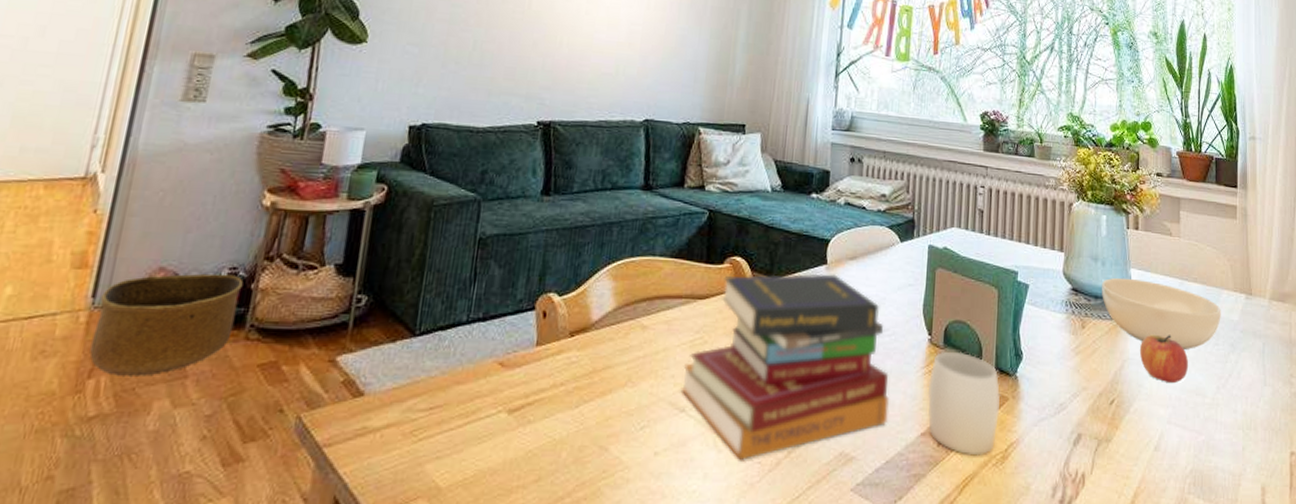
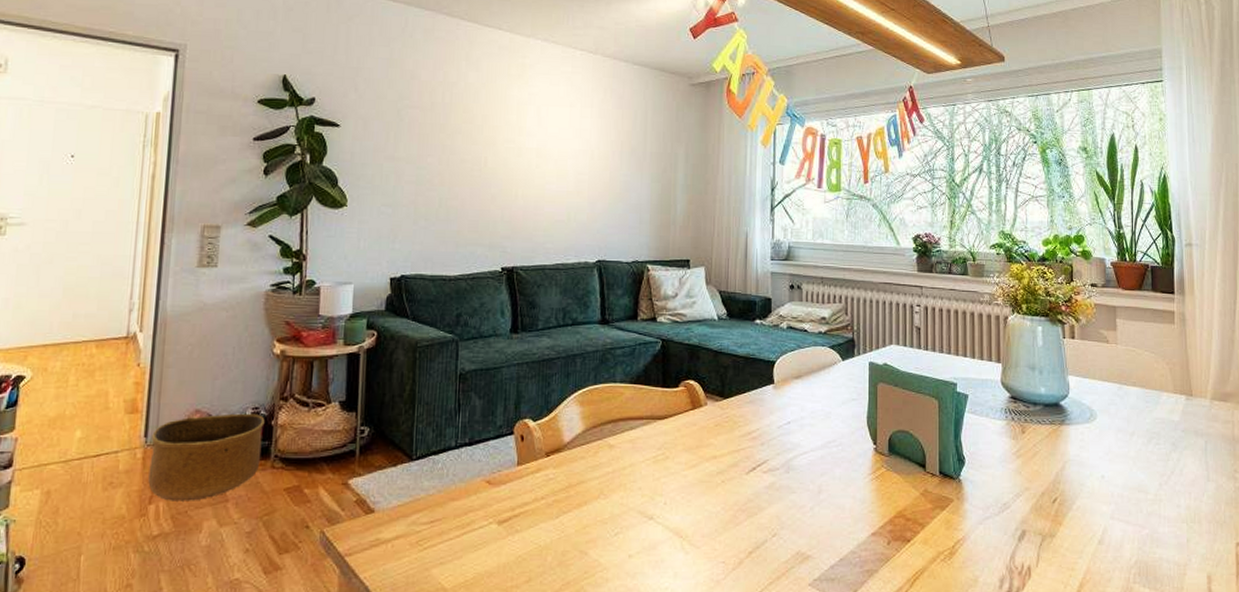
books: present [681,273,889,460] -> none [648,392,839,560]
mug: present [927,351,1001,456] -> none [875,458,946,552]
bowl: present [1101,277,1221,349] -> none [1039,384,1162,450]
apple: present [1139,334,1189,384] -> none [1080,436,1130,482]

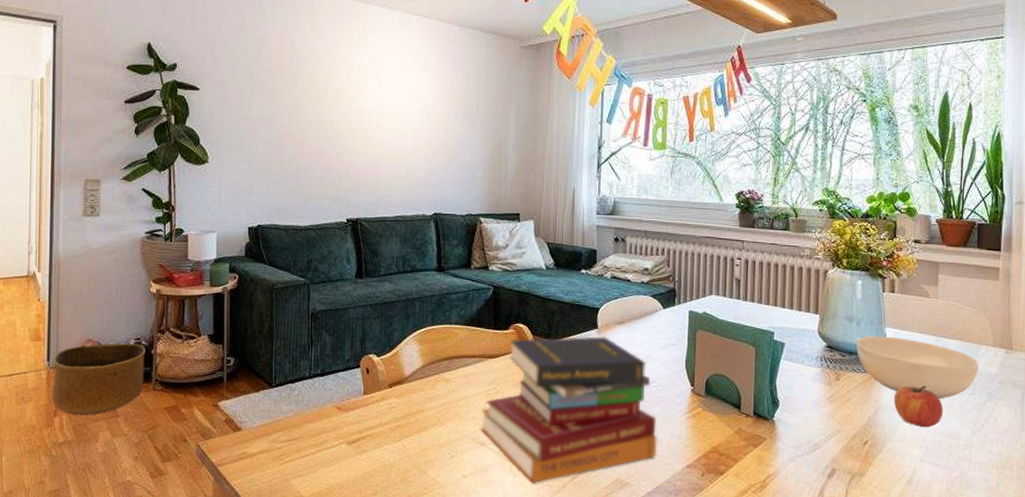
books: none [648,392,839,560] -> present [480,336,657,483]
bowl: none [1039,384,1162,450] -> present [855,336,979,398]
apple: none [1080,436,1130,482] -> present [893,385,944,428]

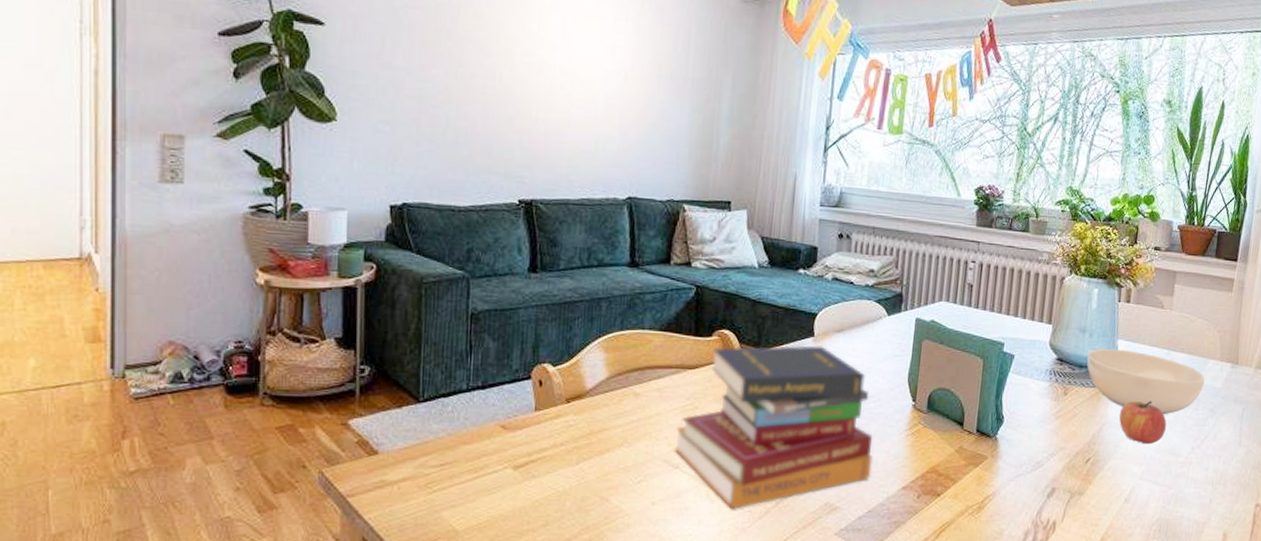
basket: present [52,343,146,416] -> none [119,346,250,437]

